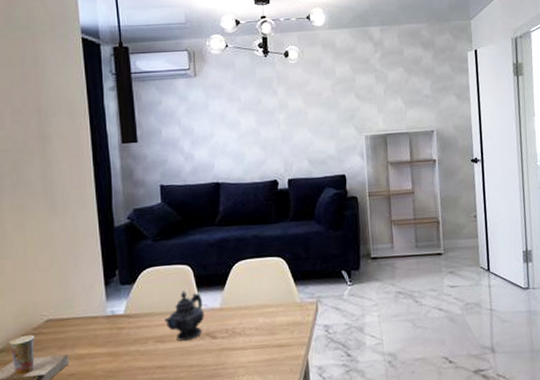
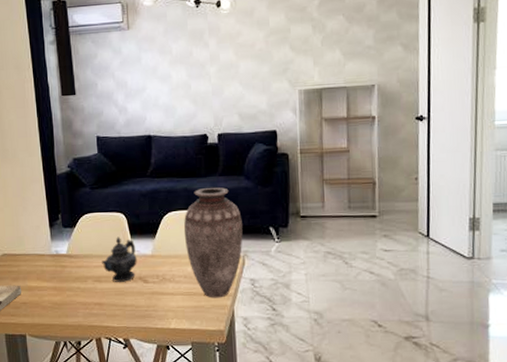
vase: none [254,233,316,350] -> present [183,187,243,298]

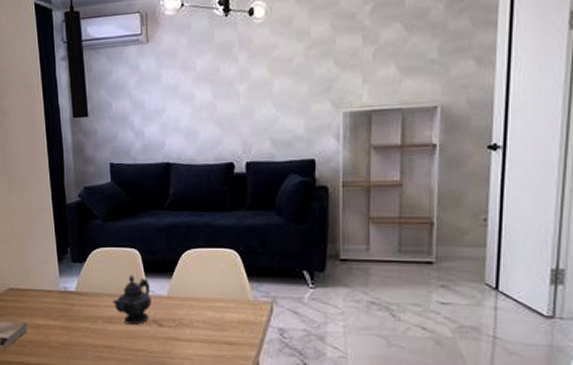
vase: present [183,187,243,298] -> none [204,223,272,348]

